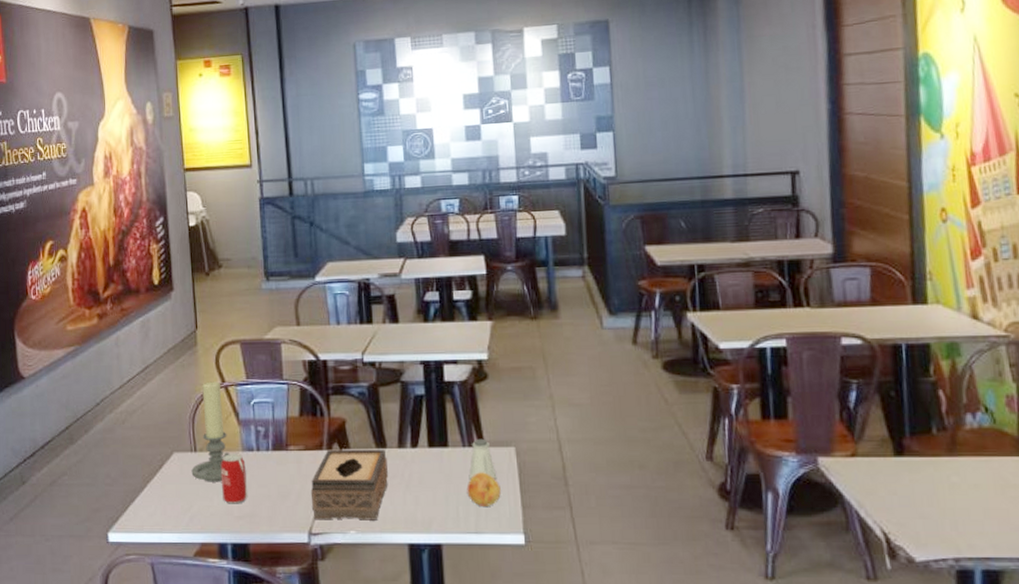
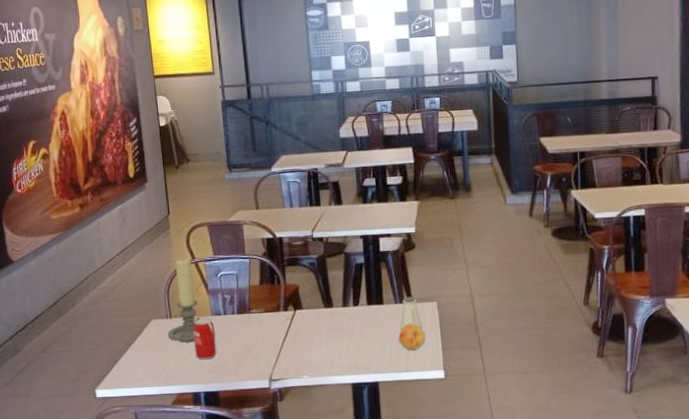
tissue box: present [310,449,388,521] -> none [270,308,335,369]

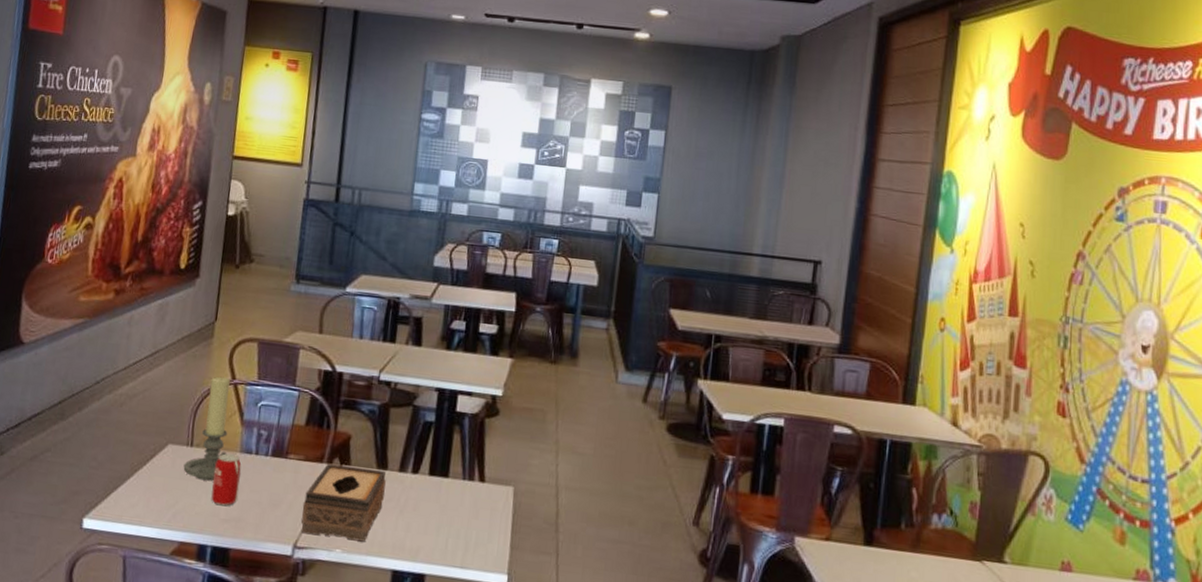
tissue box: none [270,308,335,369] -> present [301,463,386,542]
fruit: present [398,323,426,350] -> none [459,507,493,543]
saltshaker: present [400,296,423,329] -> none [463,473,491,516]

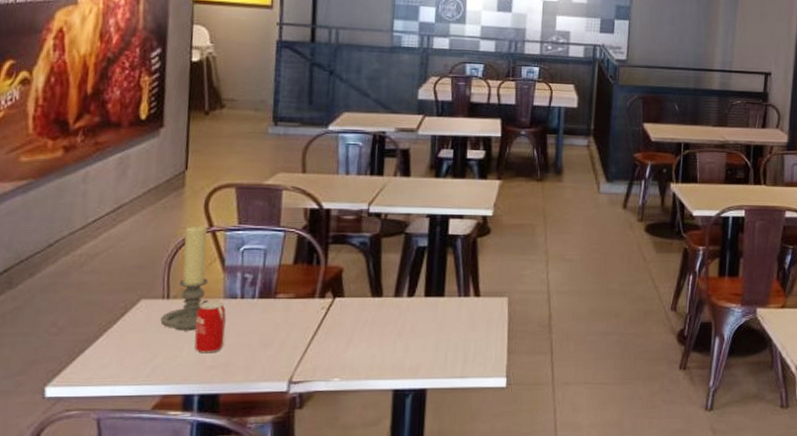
tissue box: present [301,463,386,542] -> none [295,298,382,369]

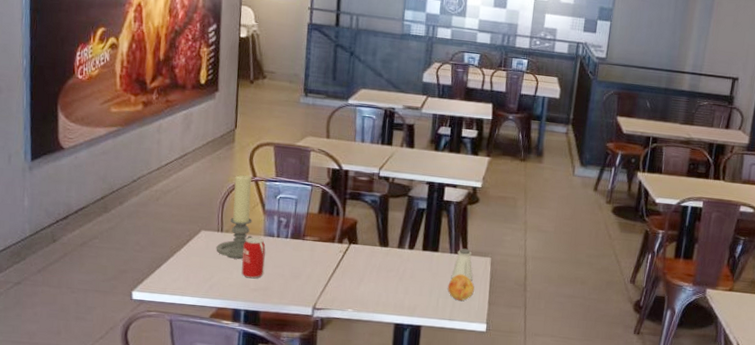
fruit: none [457,321,490,352] -> present [447,274,475,301]
saltshaker: none [461,289,488,327] -> present [451,248,473,281]

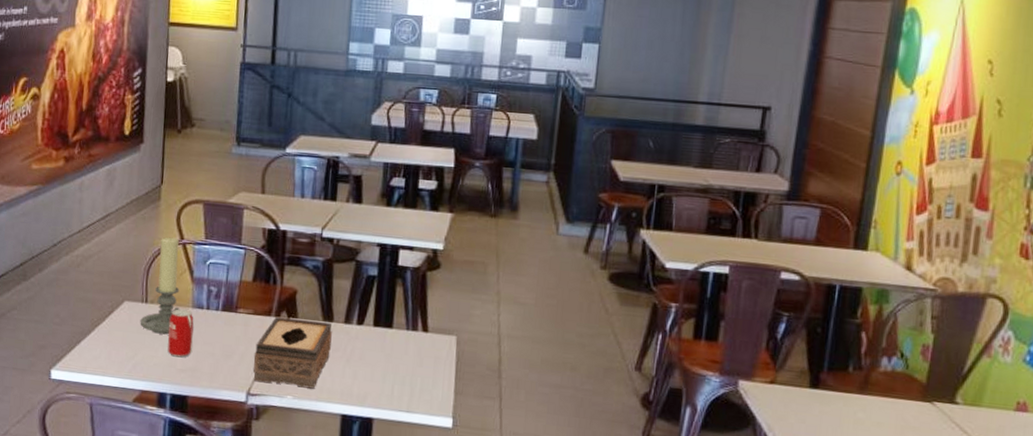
tissue box: none [319,243,387,303] -> present [253,316,332,389]
fruit: present [447,274,475,301] -> none [404,355,437,389]
saltshaker: present [451,248,473,281] -> none [408,324,435,364]

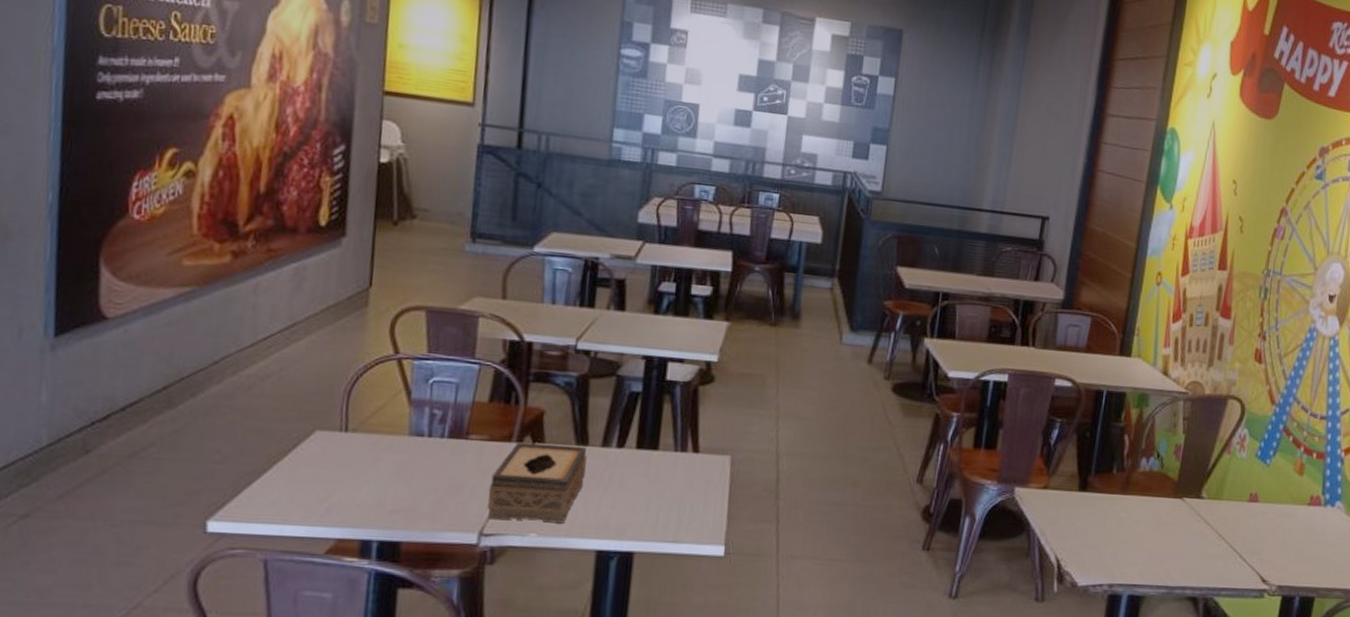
candle holder: present [140,237,180,335] -> none [337,351,392,470]
beverage can: present [167,309,194,358] -> none [374,437,411,496]

